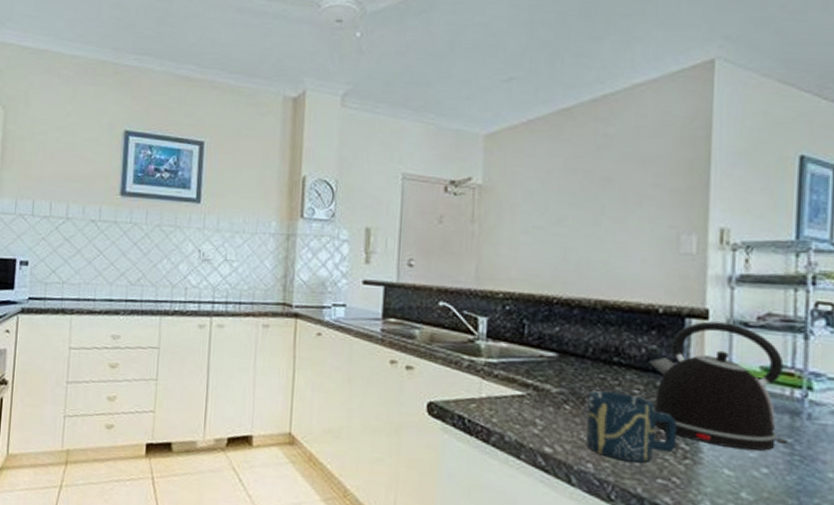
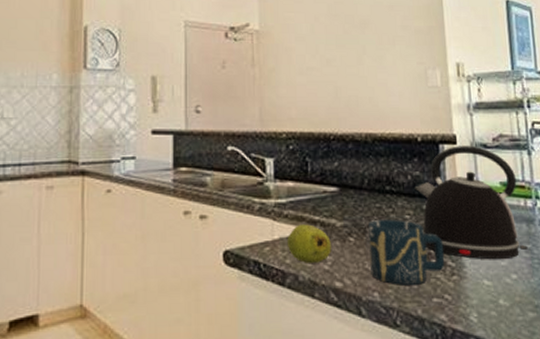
fruit: none [494,386,544,426] -> present [286,224,331,263]

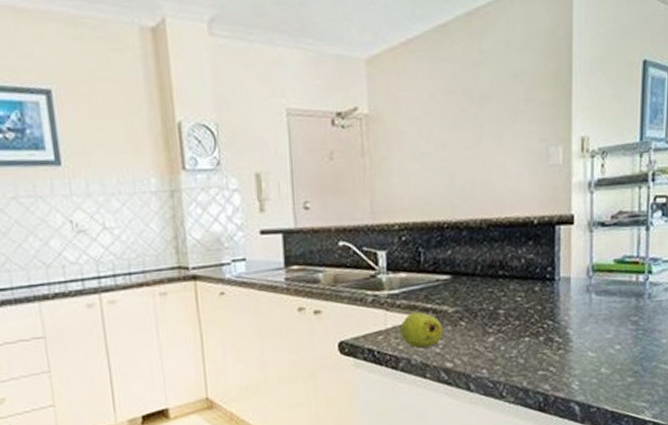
cup: present [368,219,445,285] -> none [480,302,552,362]
kettle: present [414,146,528,260] -> none [527,225,634,334]

